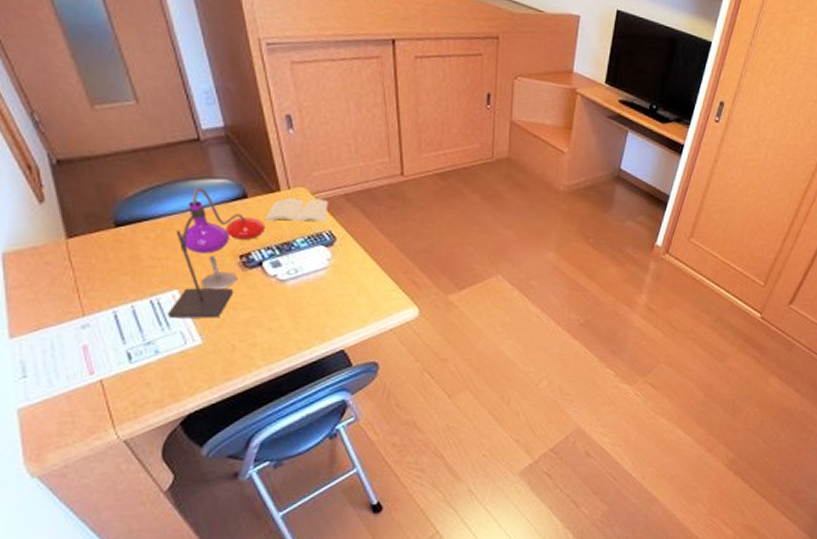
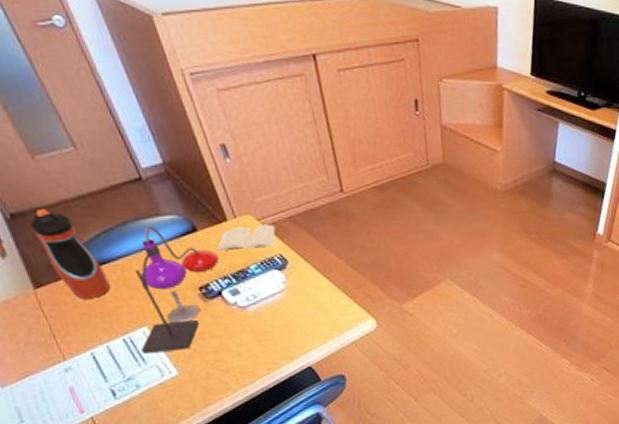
water bottle: none [75,157,146,255] -> present [29,208,110,299]

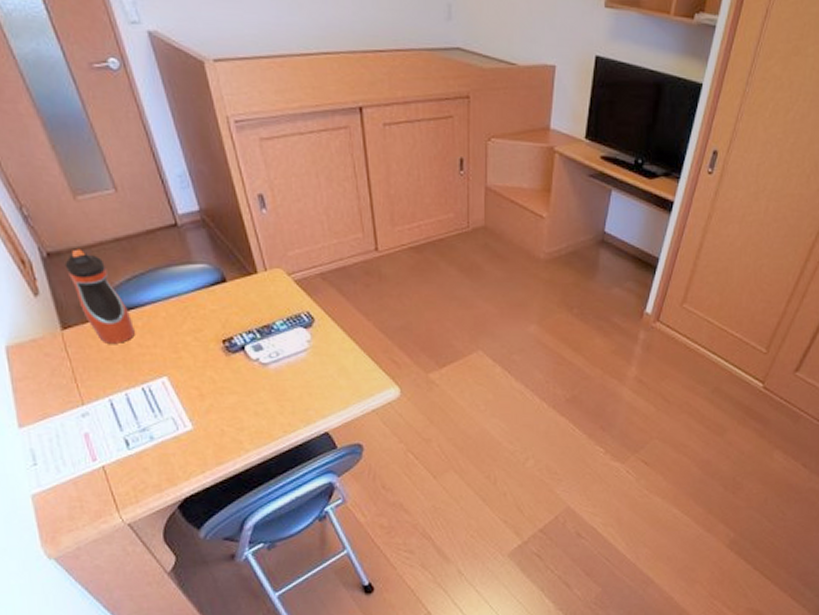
desk lamp: present [135,224,278,354] -> none [158,273,306,405]

